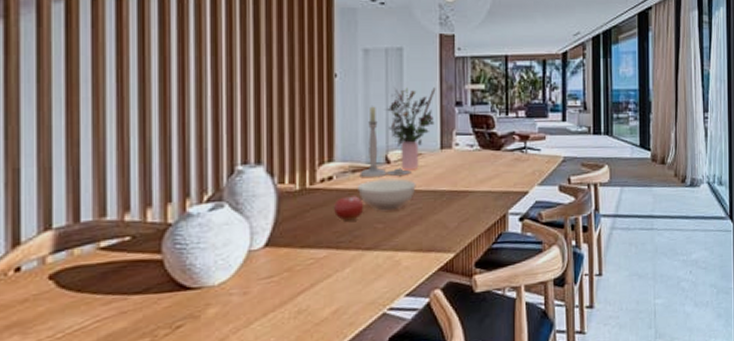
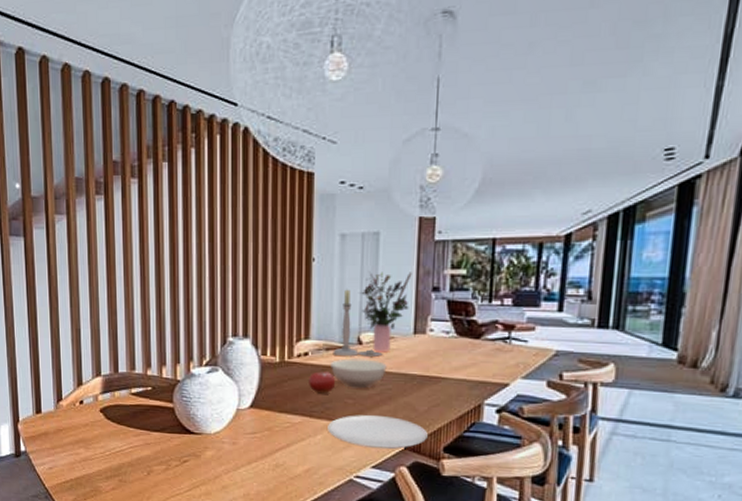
plate: none [357,237,459,275] -> present [328,415,428,450]

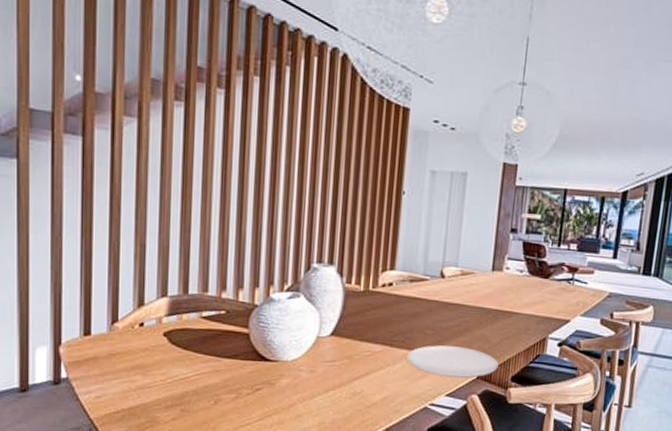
fruit: present [309,369,336,394] -> none [391,299,418,324]
bowl: present [331,358,387,389] -> none [413,291,466,320]
candlestick: present [333,289,383,358] -> none [416,224,463,291]
bouquet: present [359,272,412,353] -> none [445,209,494,287]

